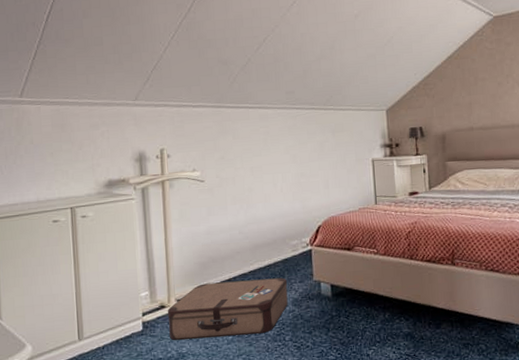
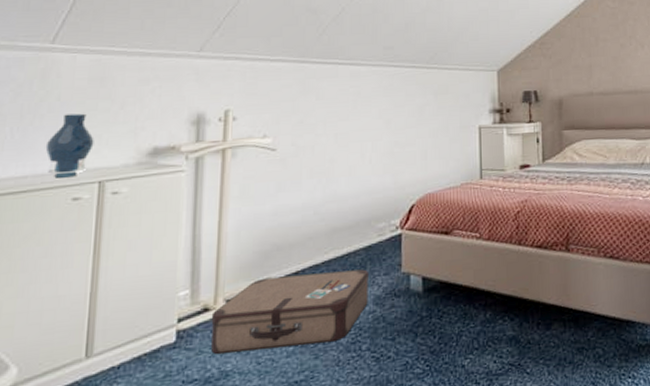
vase: none [27,154,63,205] -> present [45,113,94,178]

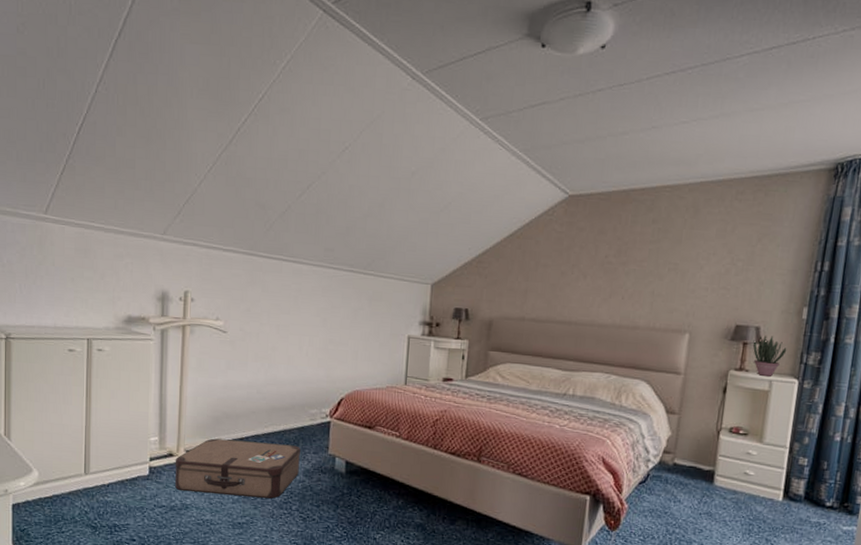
vase: present [45,113,94,178] -> none [46,278,82,332]

